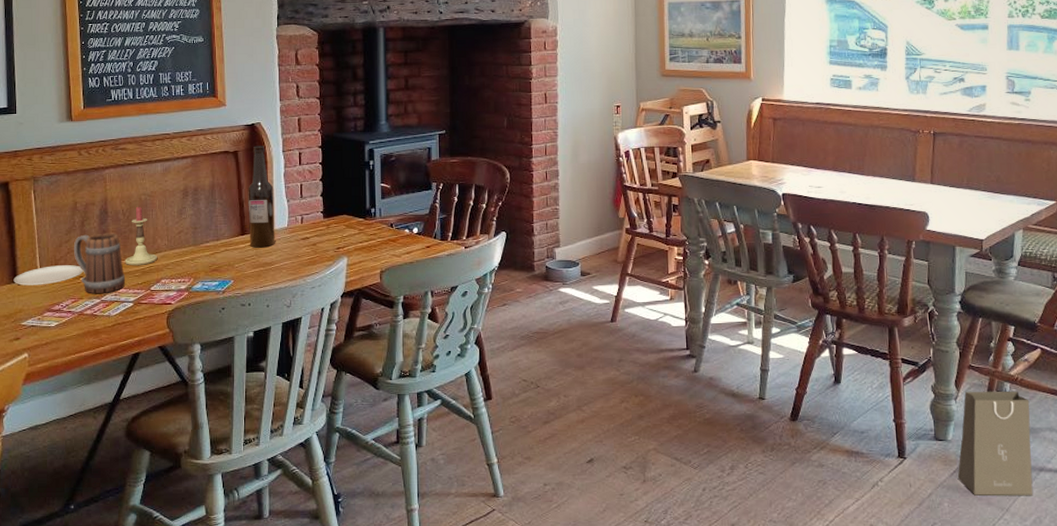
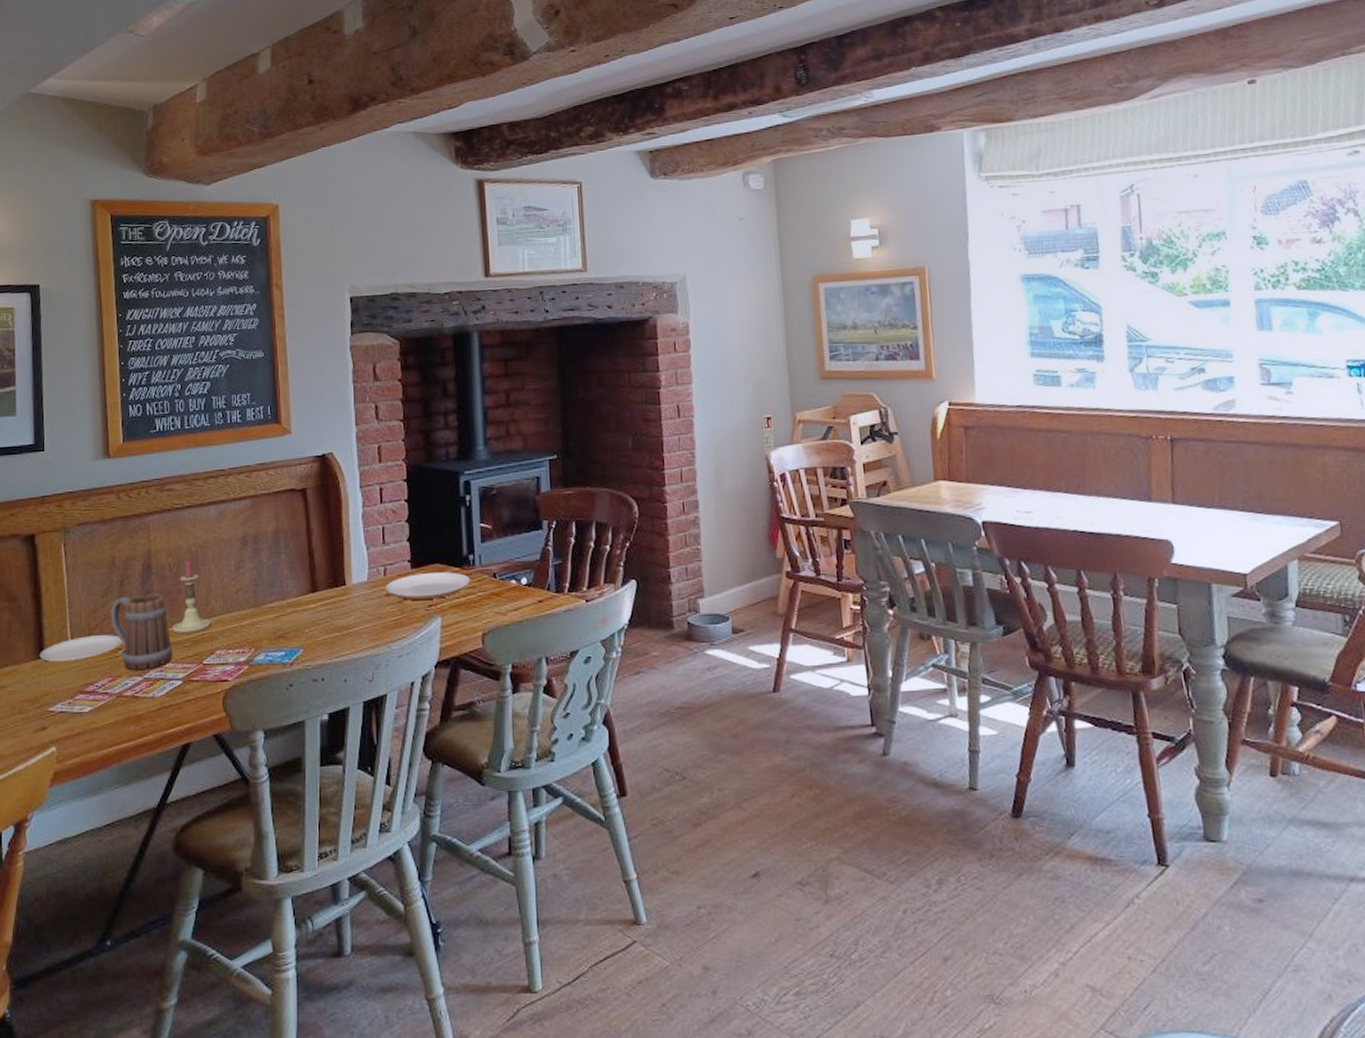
beer bottle: present [247,146,275,248] -> none [318,481,353,608]
plate: none [302,222,373,243] -> present [385,572,471,600]
shopping bag: present [957,391,1033,496] -> none [1239,773,1344,916]

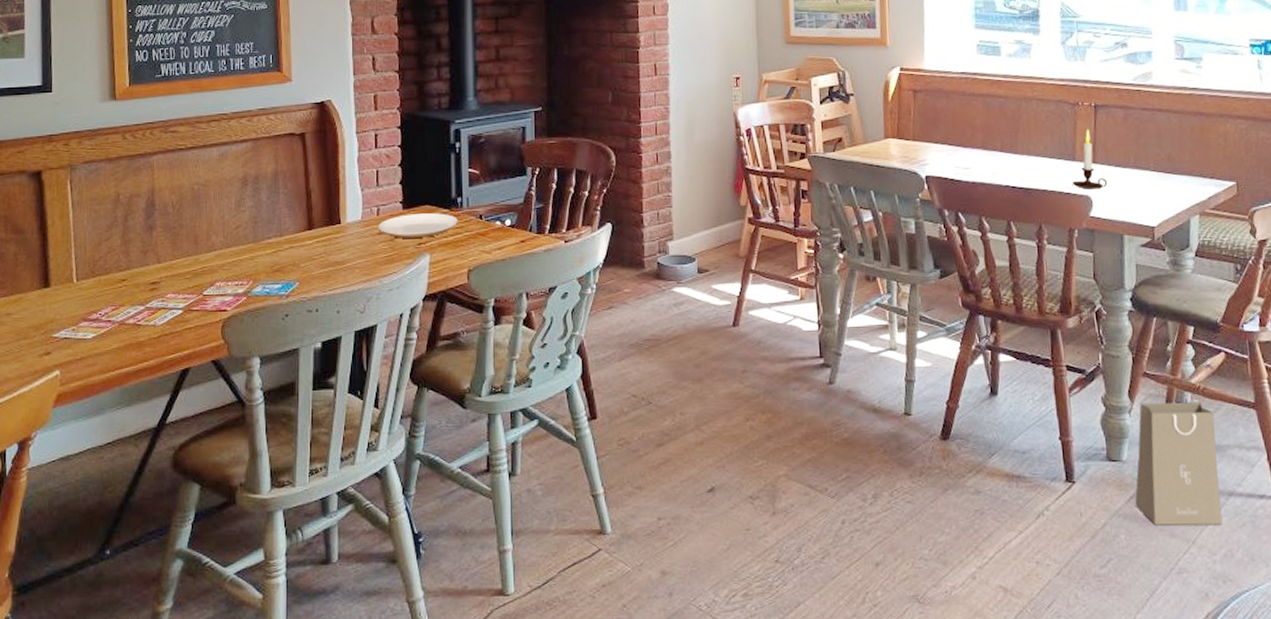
plate: present [39,635,123,663] -> none [44,266,126,292]
beer mug: present [112,593,173,671] -> none [115,228,175,301]
candlestick: present [172,559,212,635] -> none [174,197,212,267]
candle: none [1149,464,1190,533] -> present [1072,128,1108,189]
shopping bag: none [1239,773,1344,916] -> present [1134,402,1223,526]

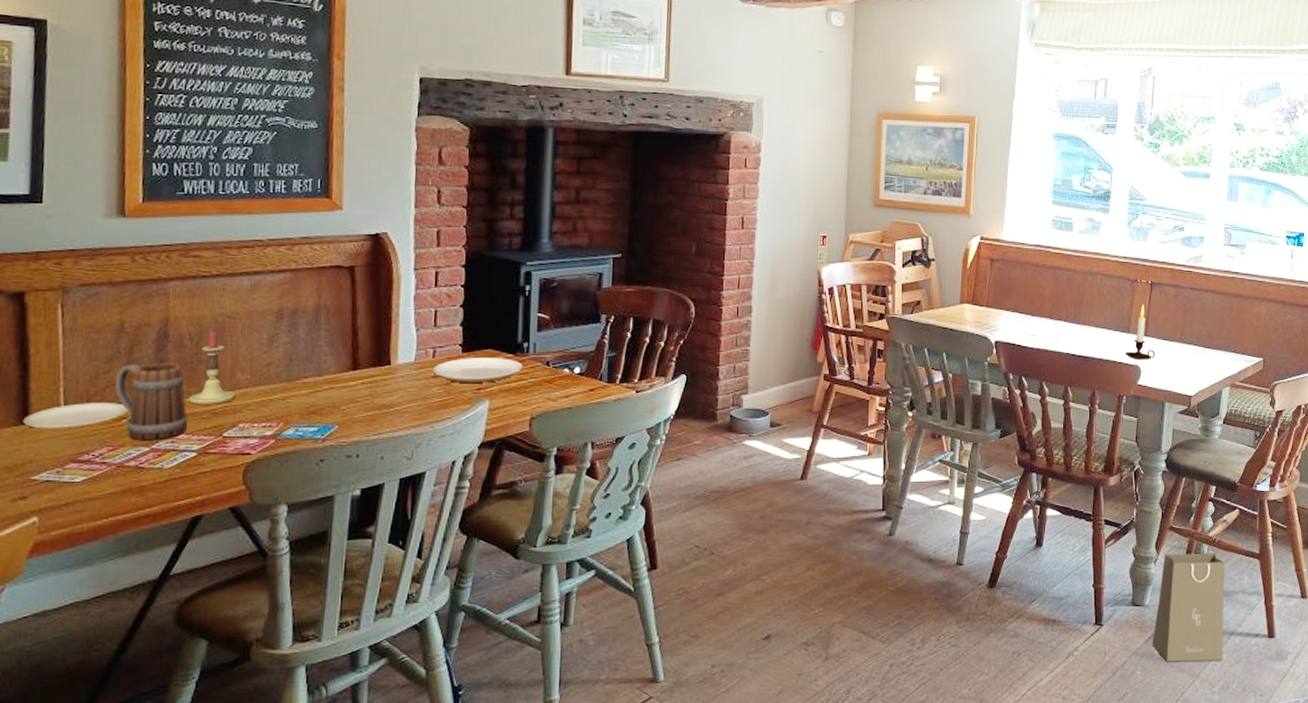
plate: none [44,266,126,292] -> present [23,403,129,430]
beer mug: none [115,228,175,301] -> present [115,362,188,441]
candlestick: none [174,197,212,267] -> present [188,330,236,406]

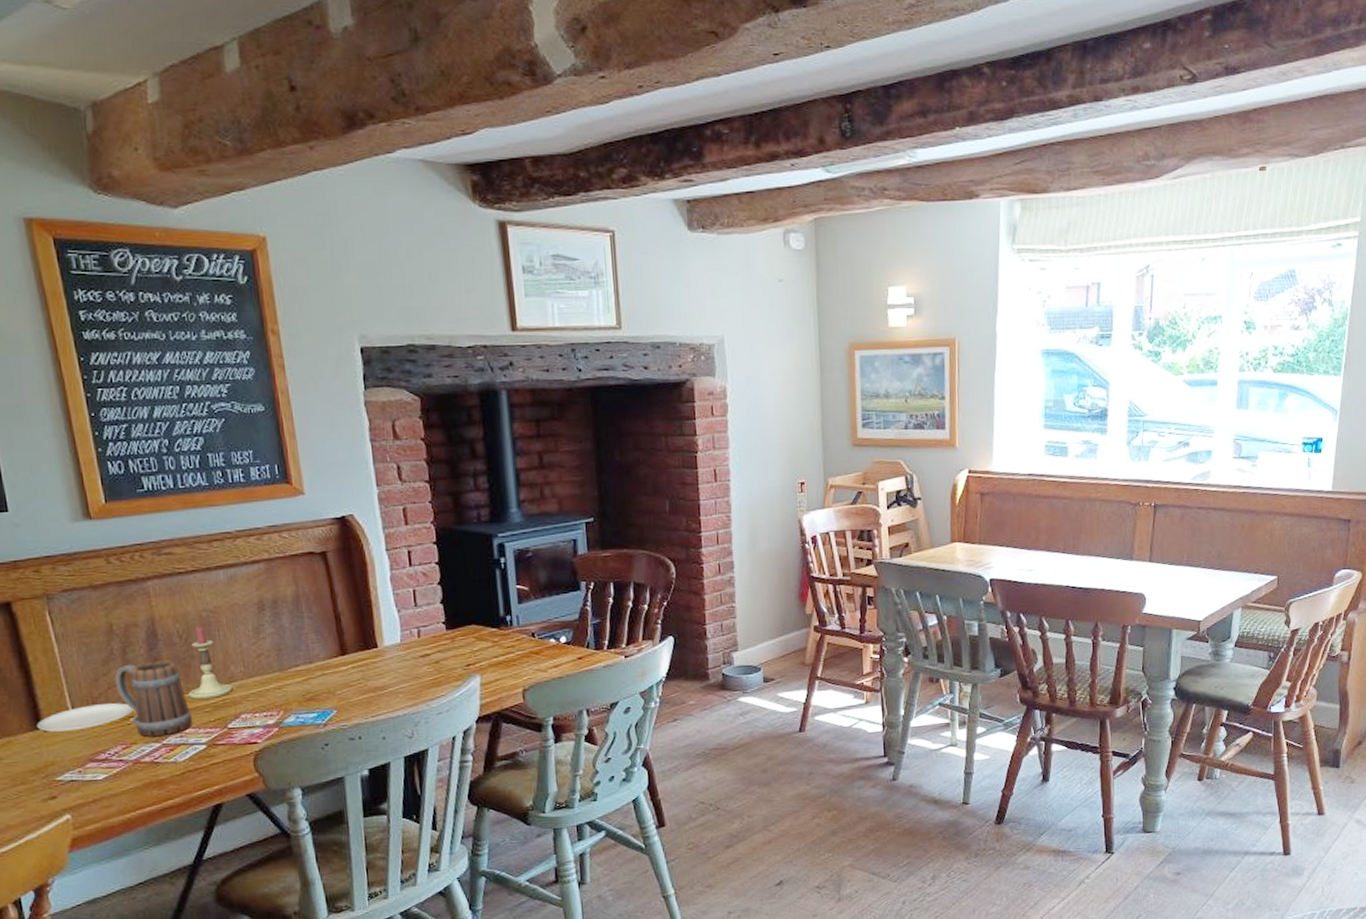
plate: present [433,358,524,383] -> none [420,632,510,660]
candle: present [1125,304,1156,360] -> none [1128,528,1161,587]
shopping bag: present [1152,553,1225,663] -> none [1164,777,1239,884]

